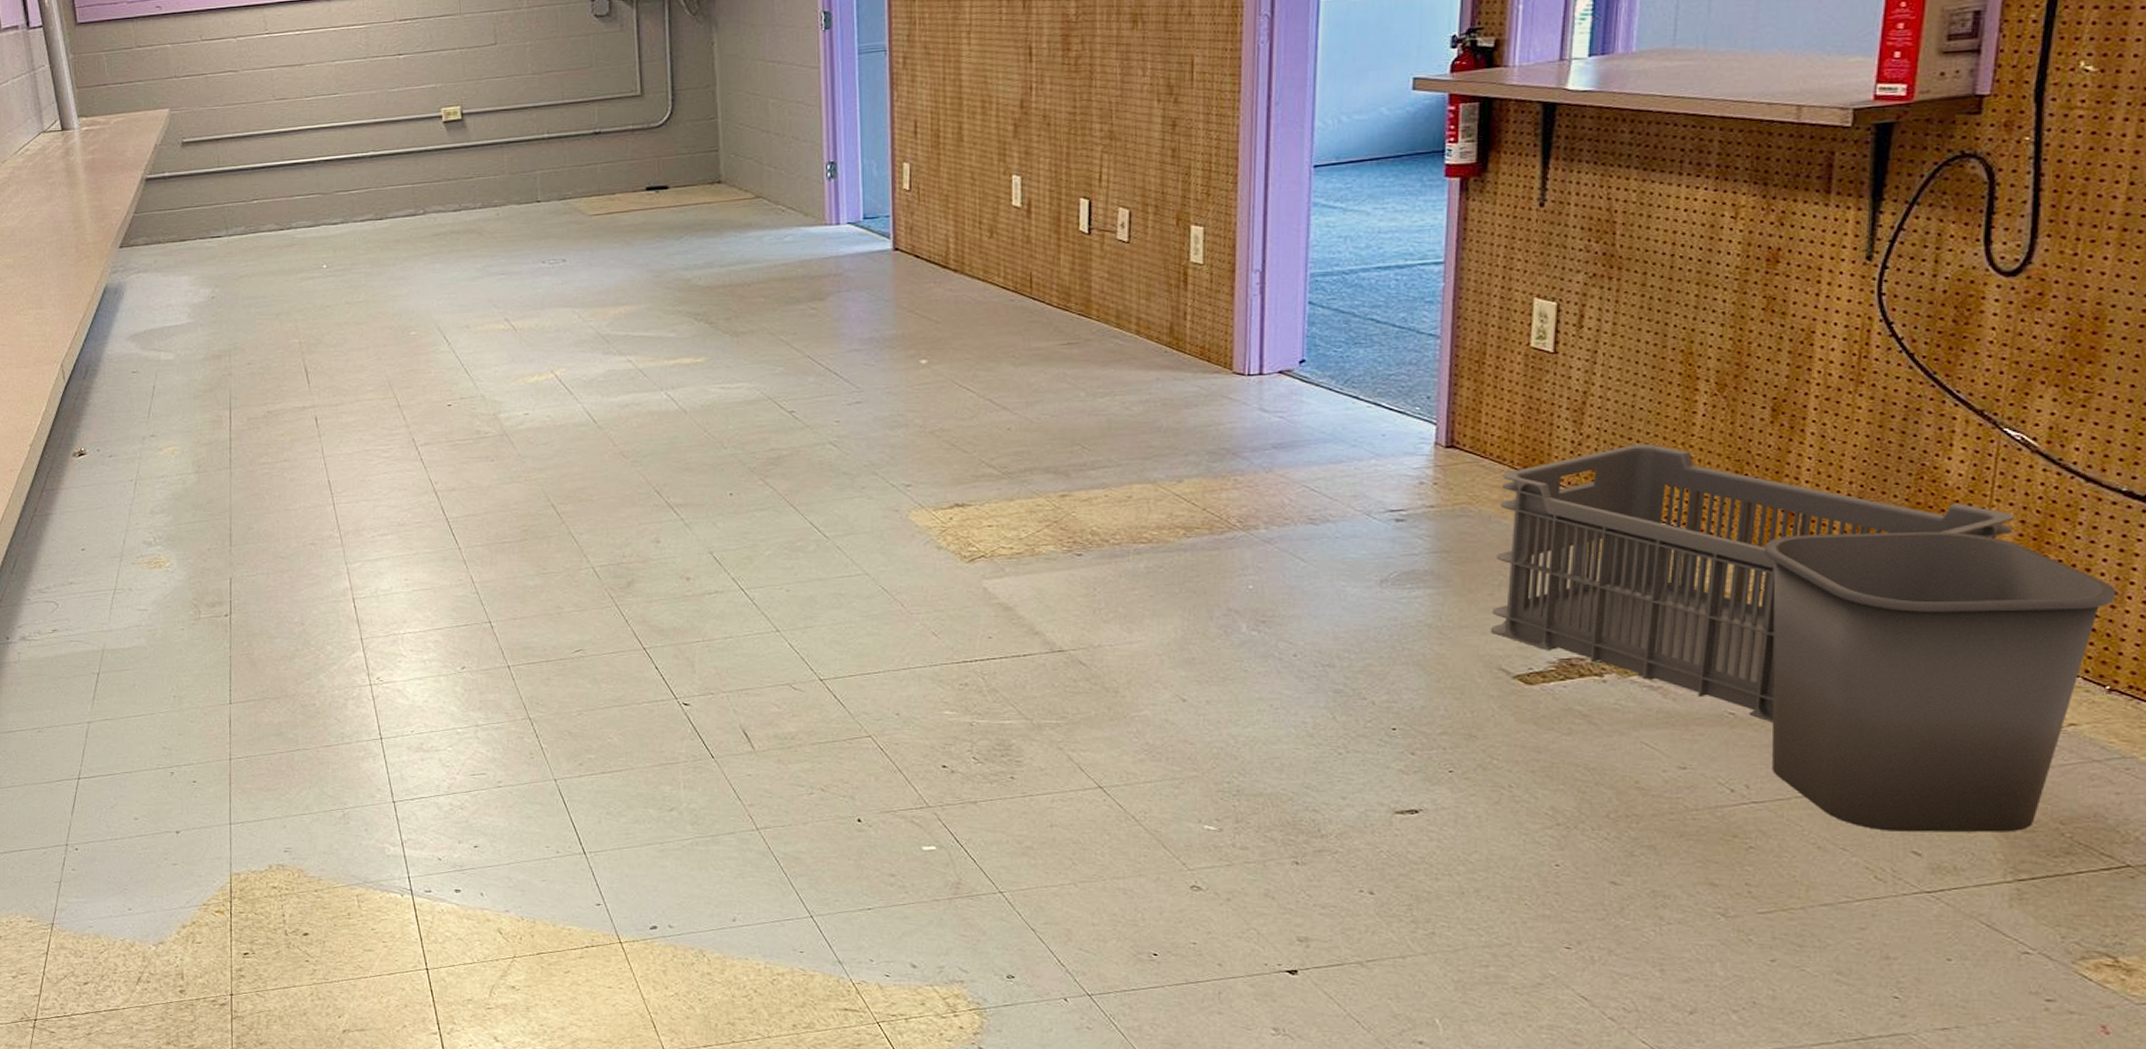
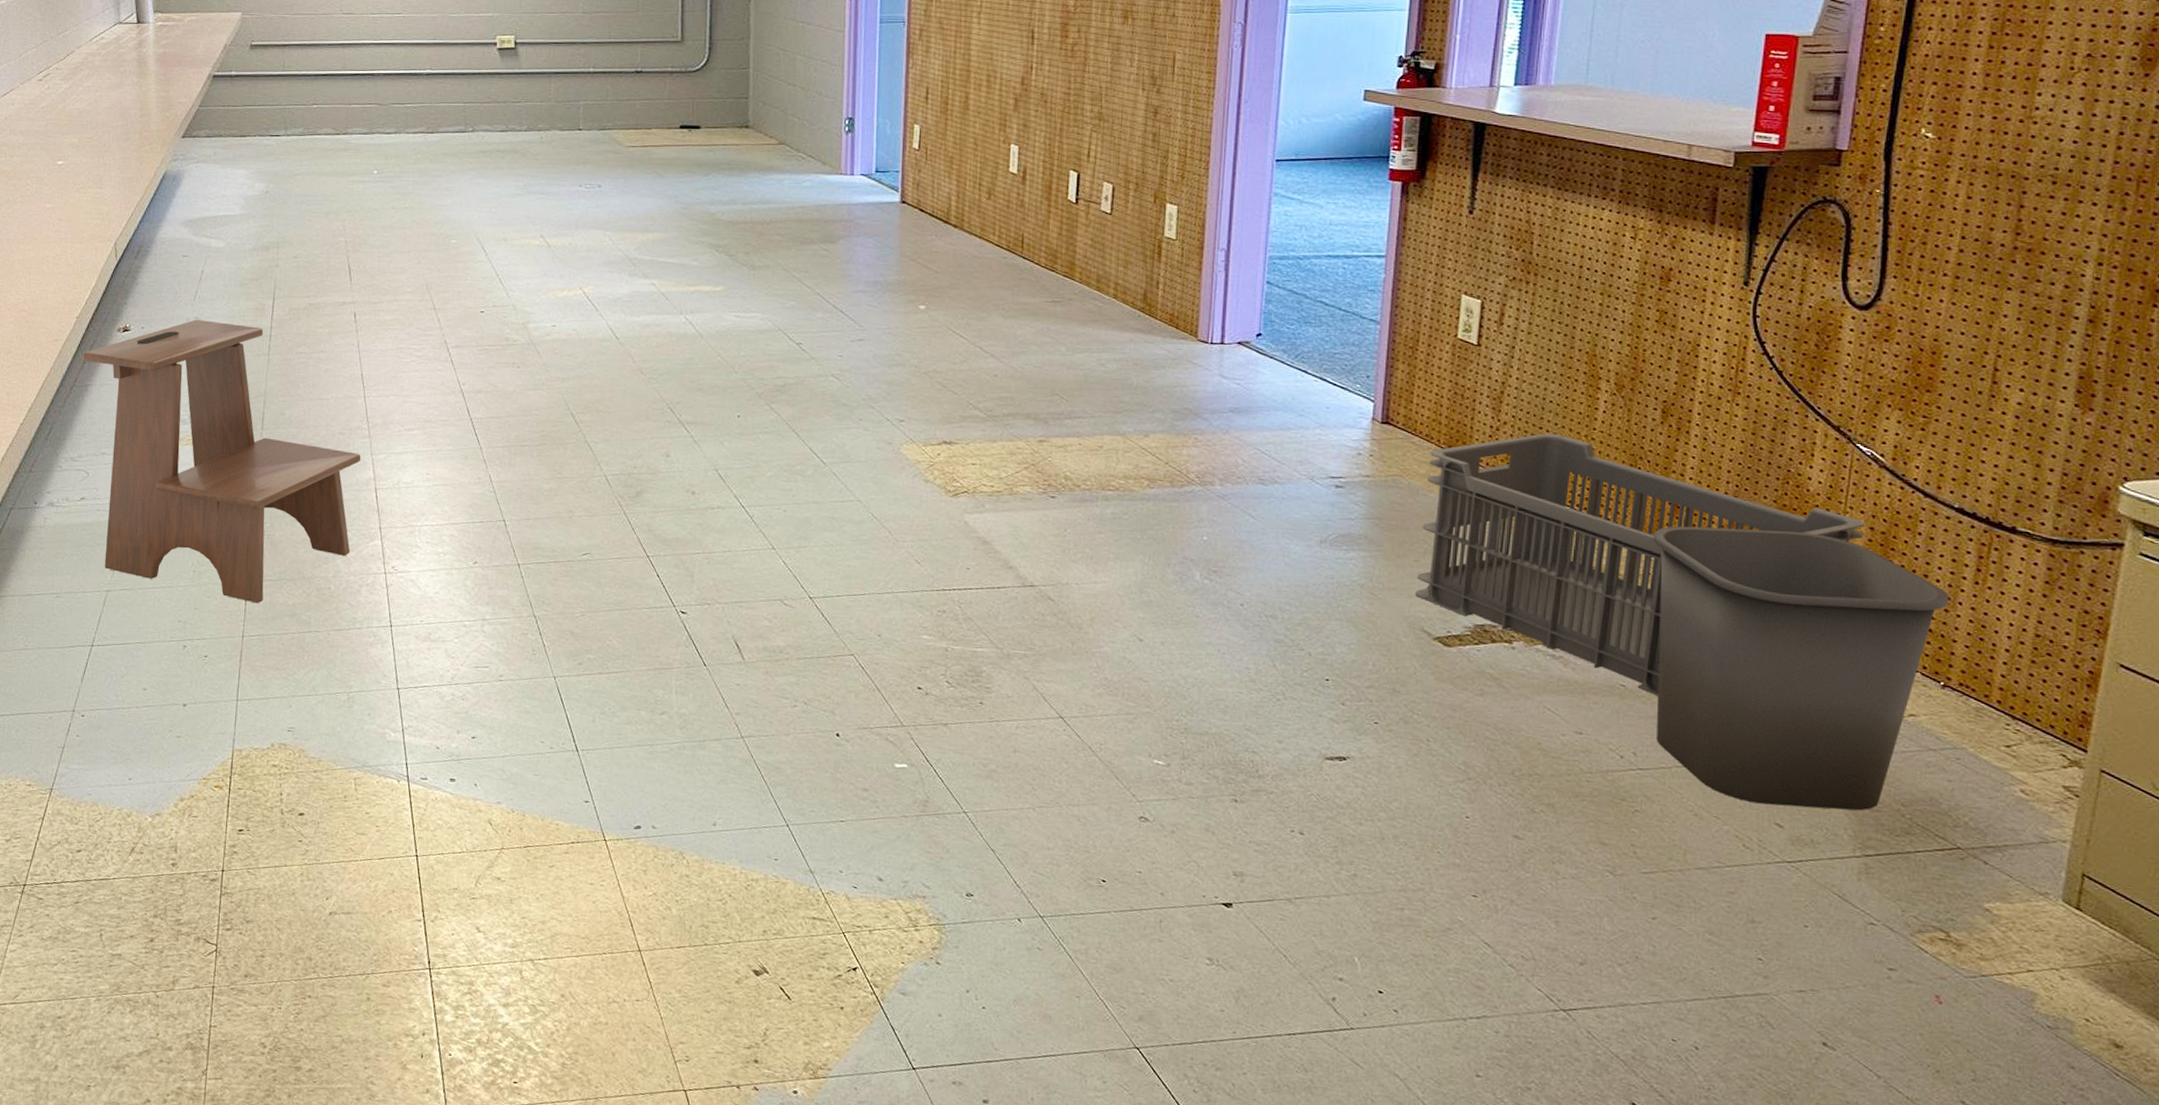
step stool: none [40,437,336,725] -> present [82,319,361,604]

